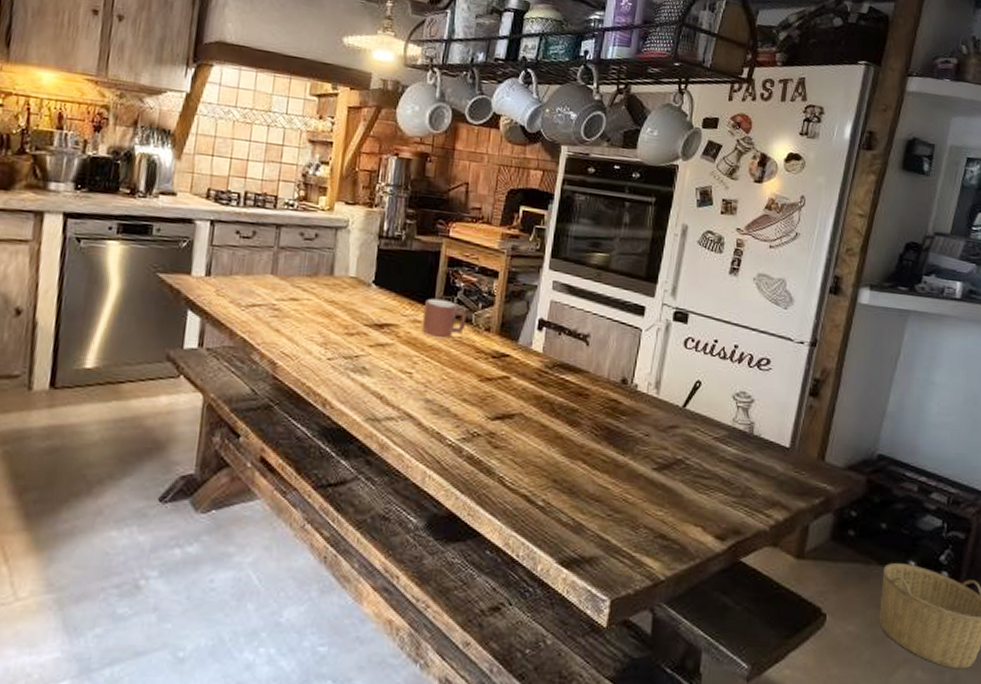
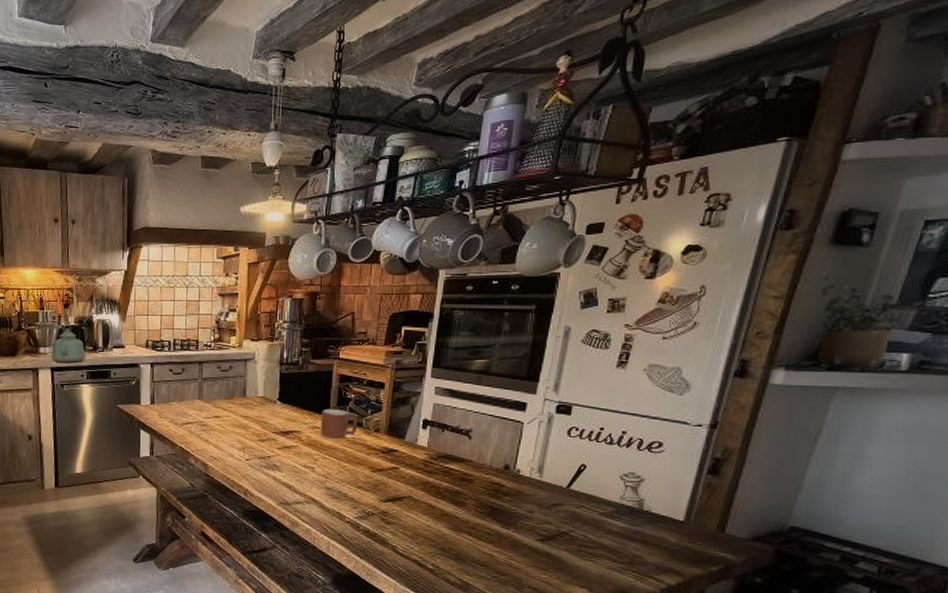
kettle: none [65,150,119,209] -> present [51,321,85,363]
potted plant: none [893,194,970,297] -> present [819,271,924,371]

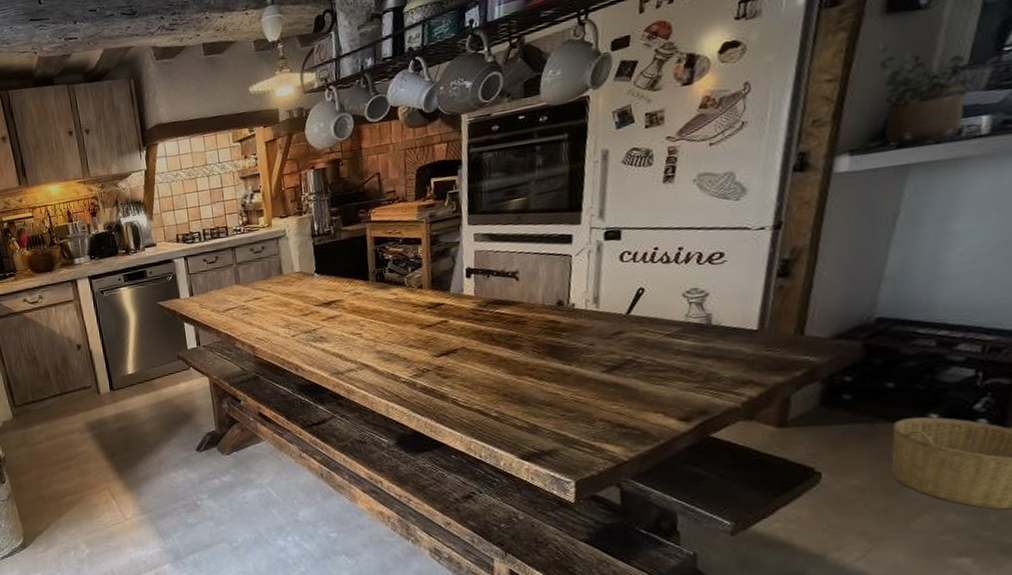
kettle: present [51,321,85,363] -> none [86,228,120,271]
mug: present [320,408,358,441] -> none [361,271,400,305]

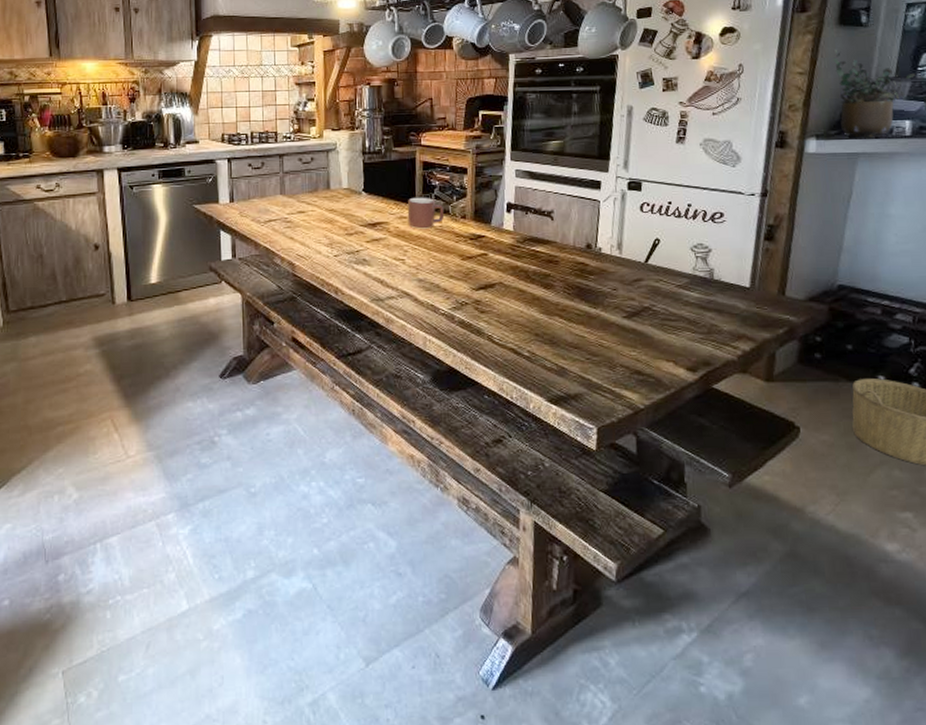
mug: none [361,271,400,305] -> present [407,197,445,230]

